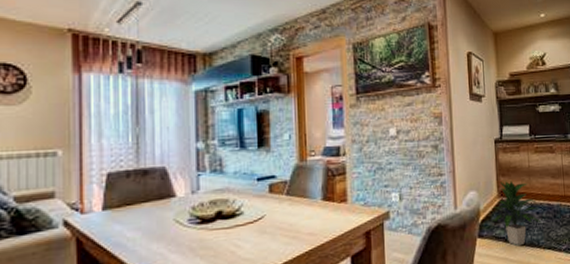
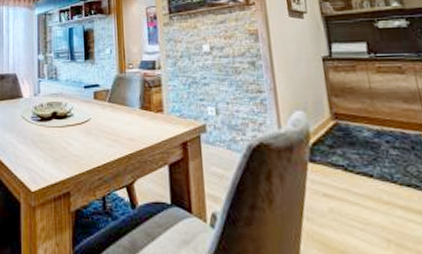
indoor plant: present [492,181,542,247] -> none [325,103,394,178]

